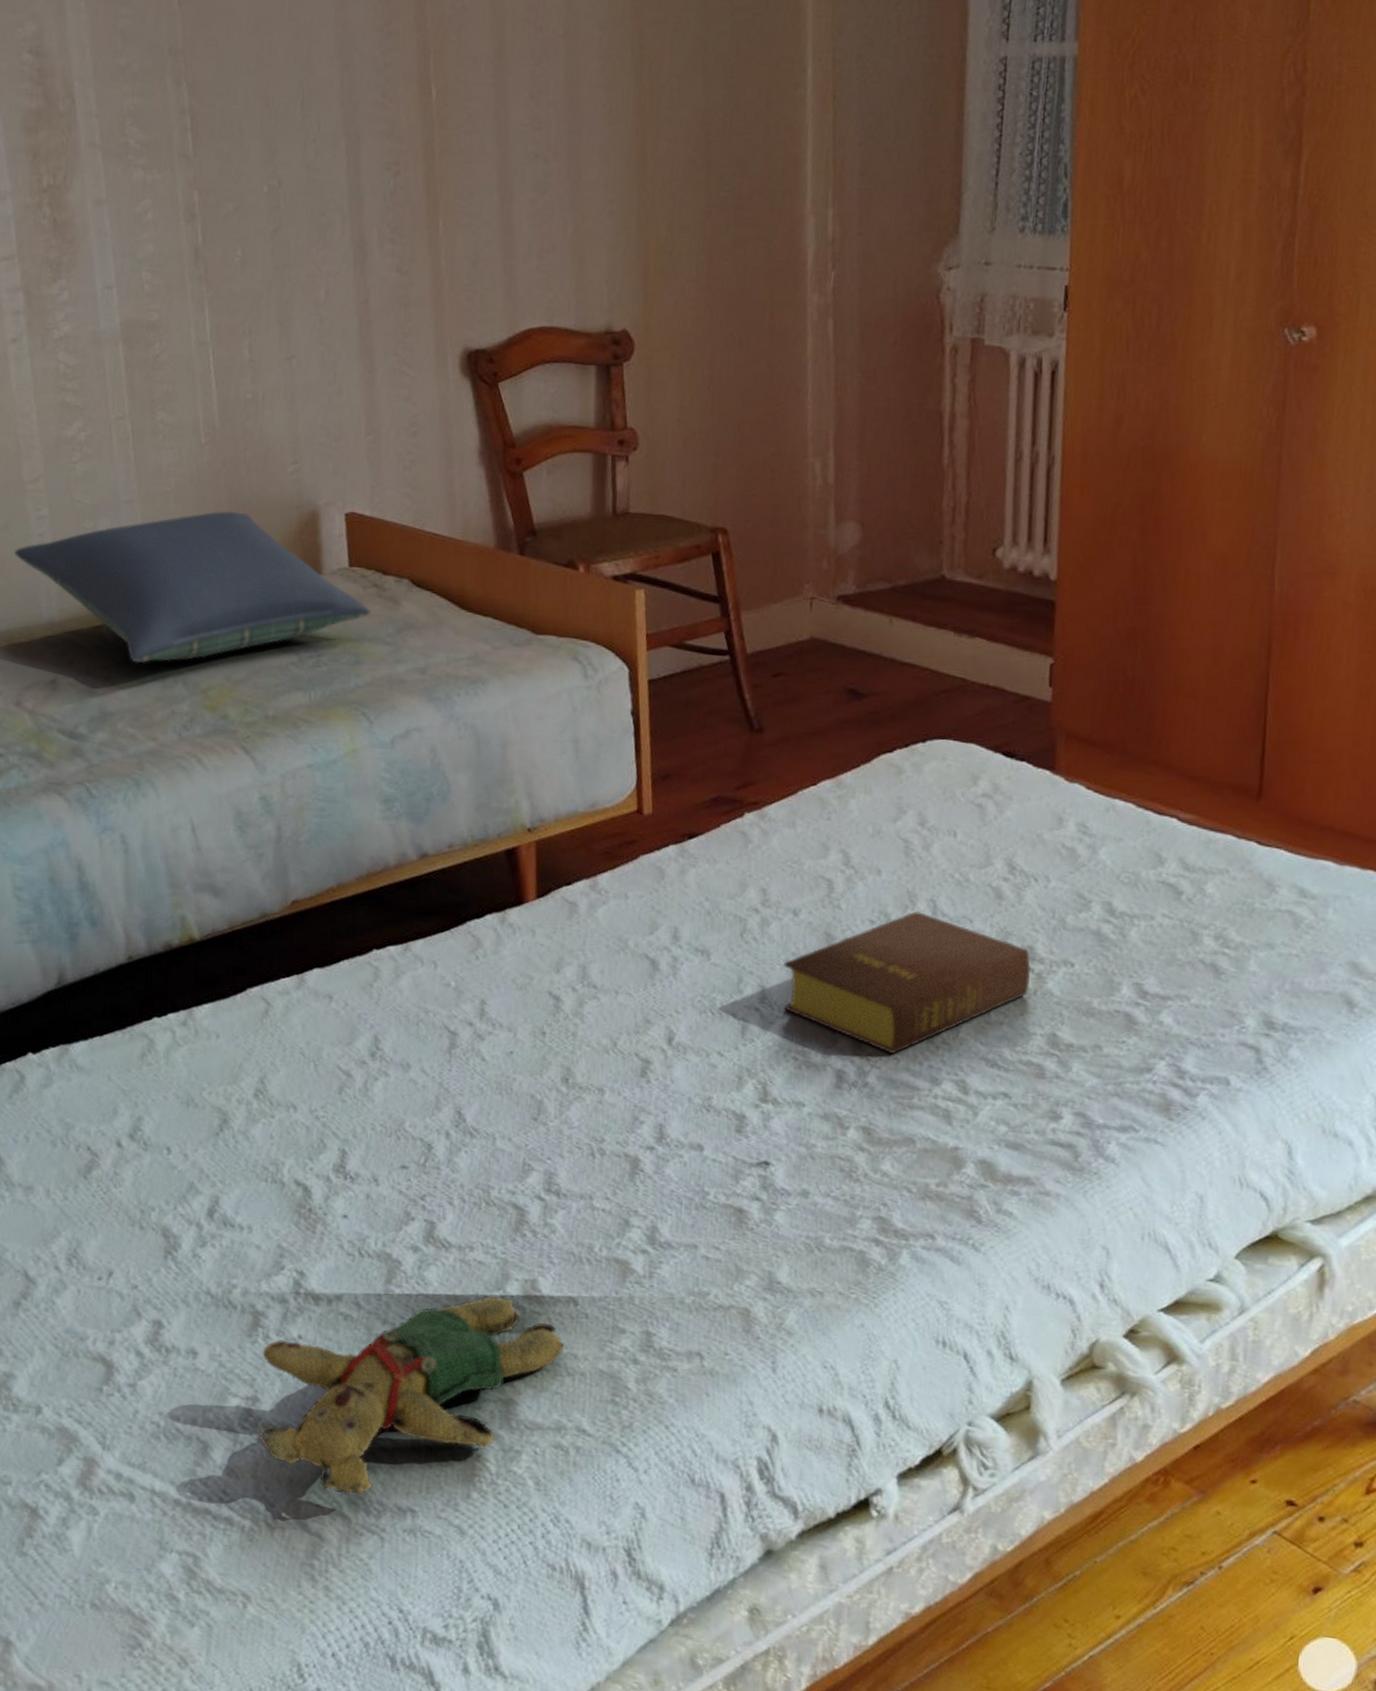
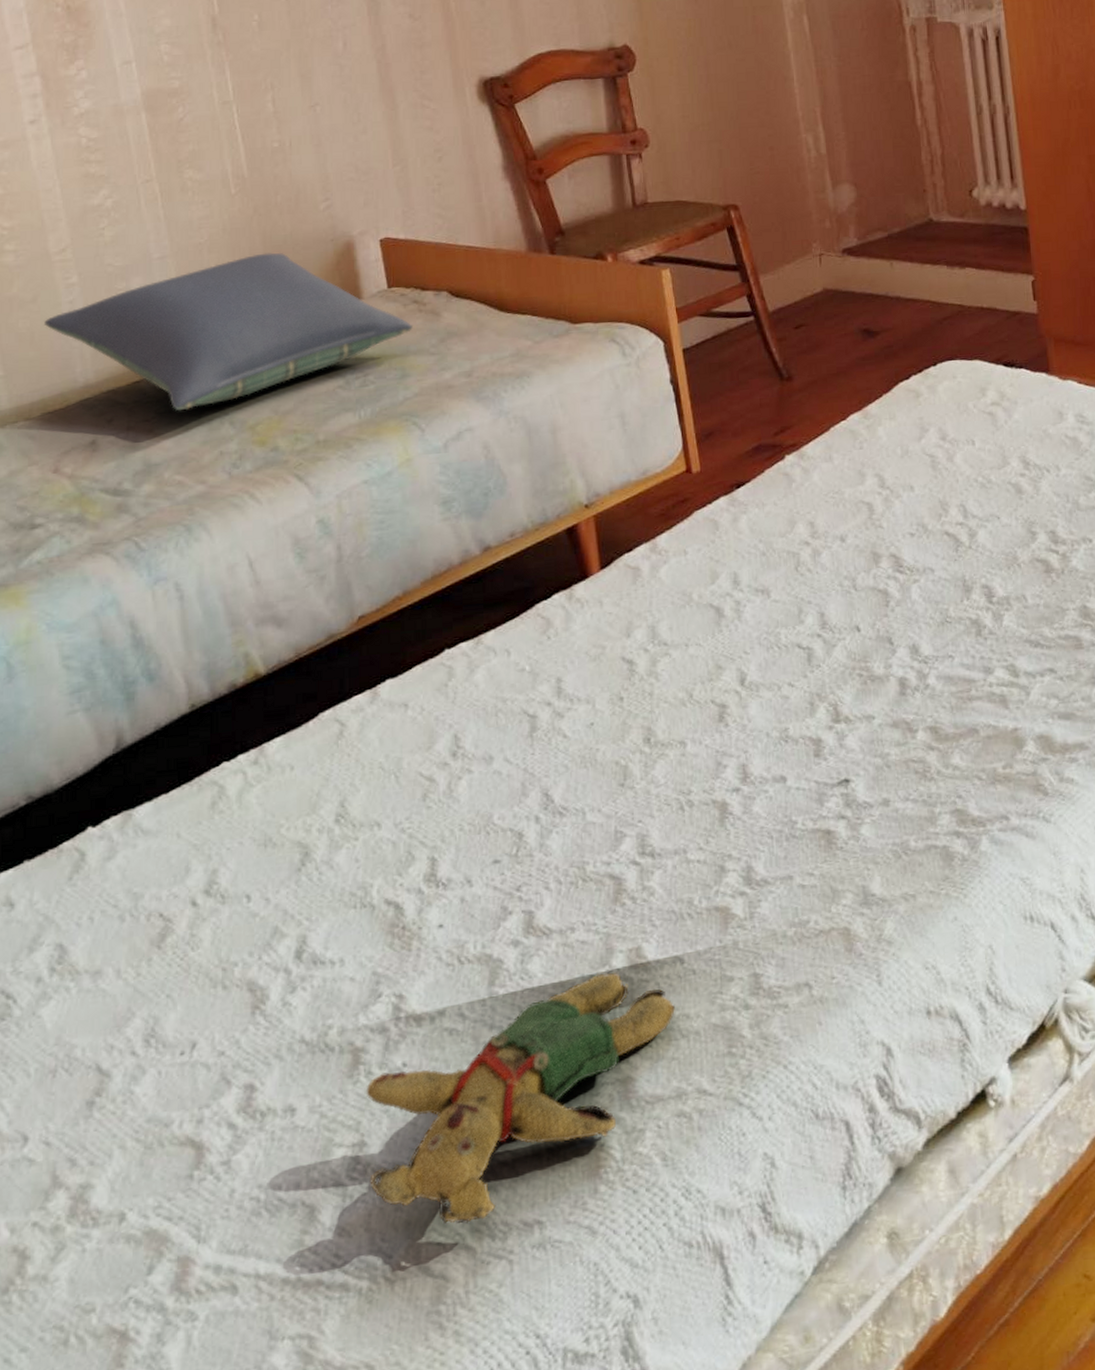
bible: present [783,911,1031,1055] -> none [838,517,1057,654]

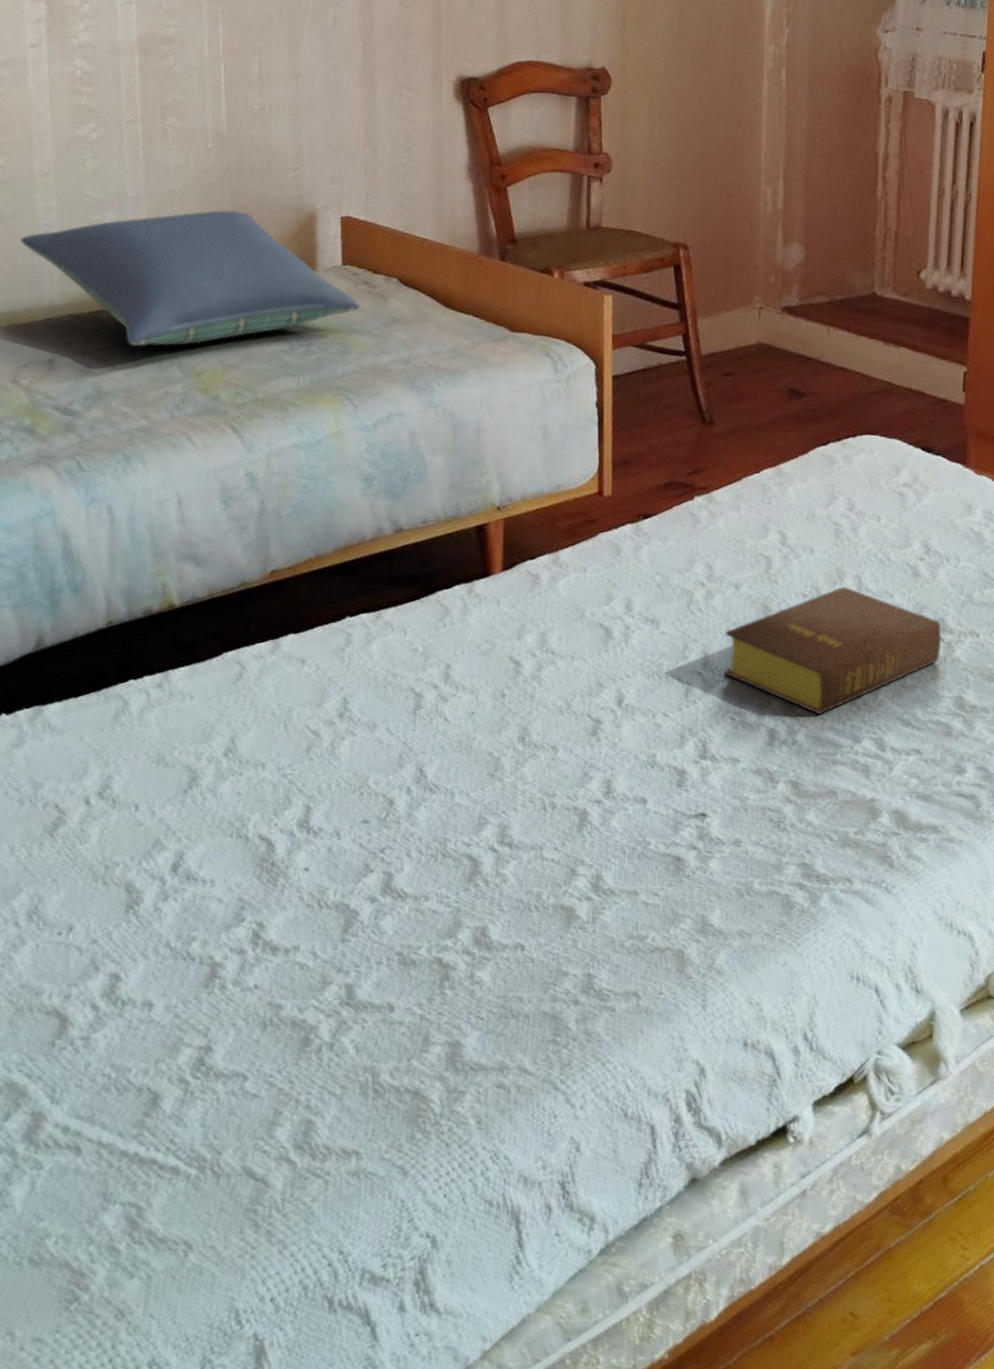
teddy bear: present [366,973,675,1224] -> none [210,943,510,1139]
bible: none [838,517,1057,654] -> present [723,586,942,715]

